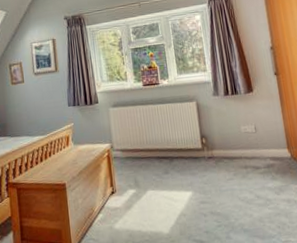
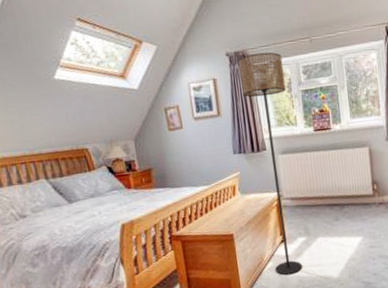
floor lamp: none [74,15,132,228] -> present [237,52,302,275]

